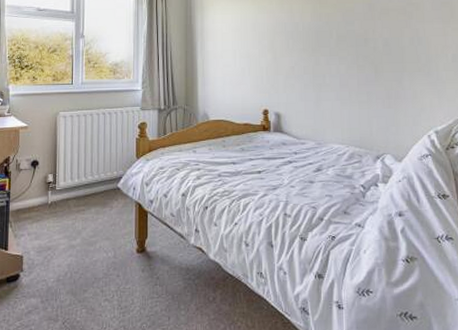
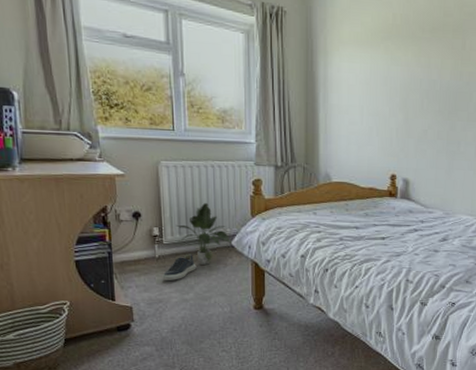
shoe: none [51,198,85,227] -> present [161,253,197,280]
potted plant: none [68,147,119,210] -> present [175,202,233,266]

